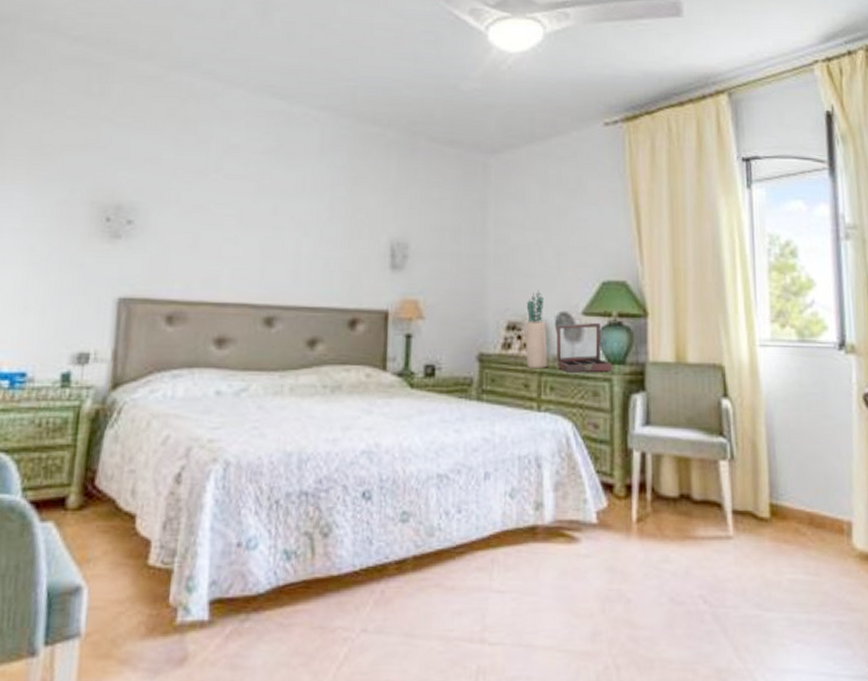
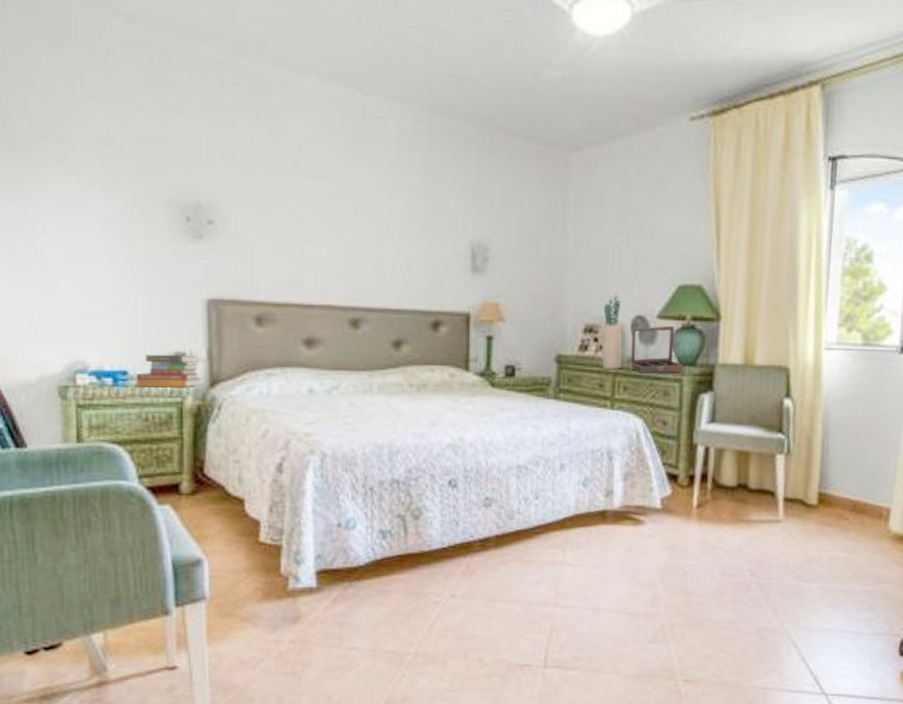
books: none [33,354,103,391] -> present [136,354,201,388]

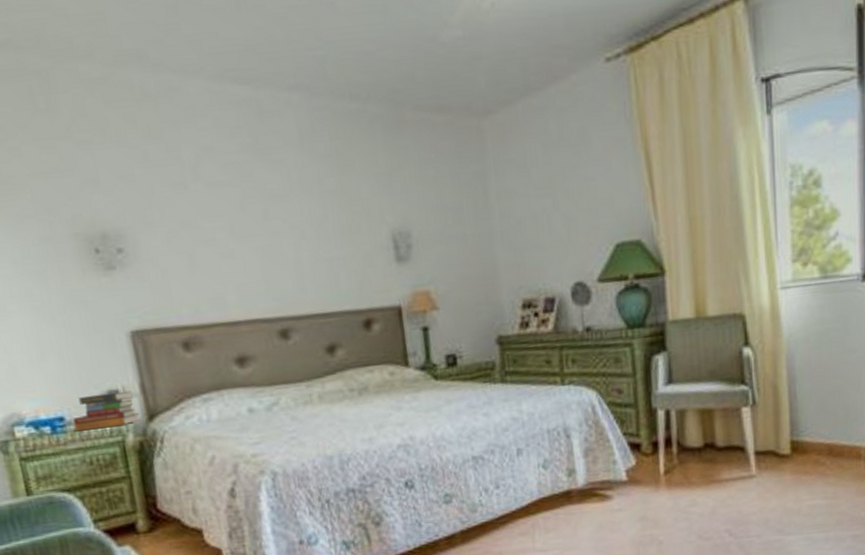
vase: present [601,293,622,370] -> none [539,262,567,345]
jewelry box: present [631,326,684,375] -> none [573,288,633,345]

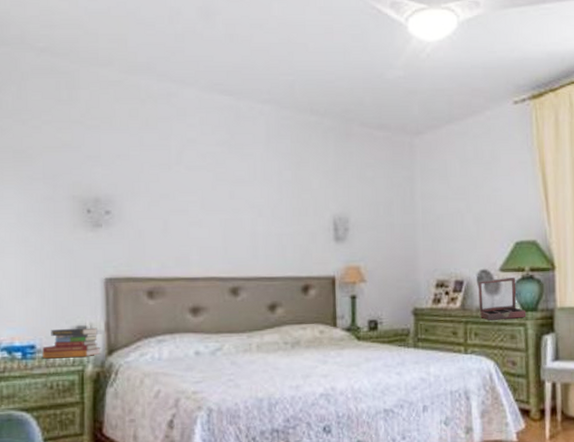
jewelry box: none [573,288,633,345] -> present [478,278,527,322]

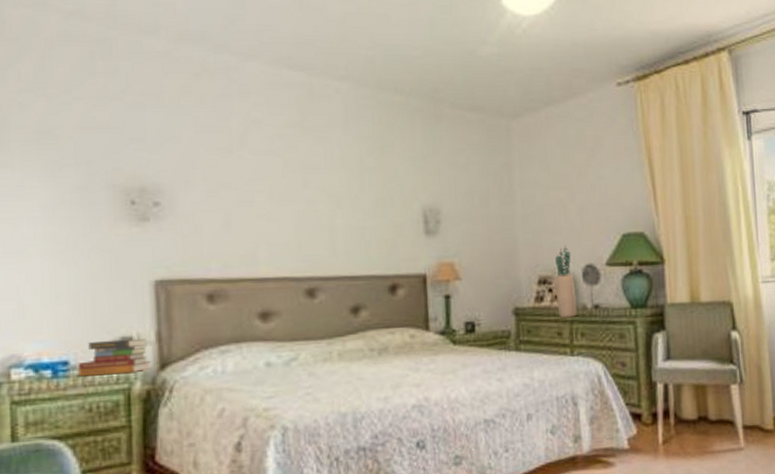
vase: none [451,252,471,319] -> present [554,245,577,319]
jewelry box: present [478,278,527,322] -> none [584,272,636,320]

